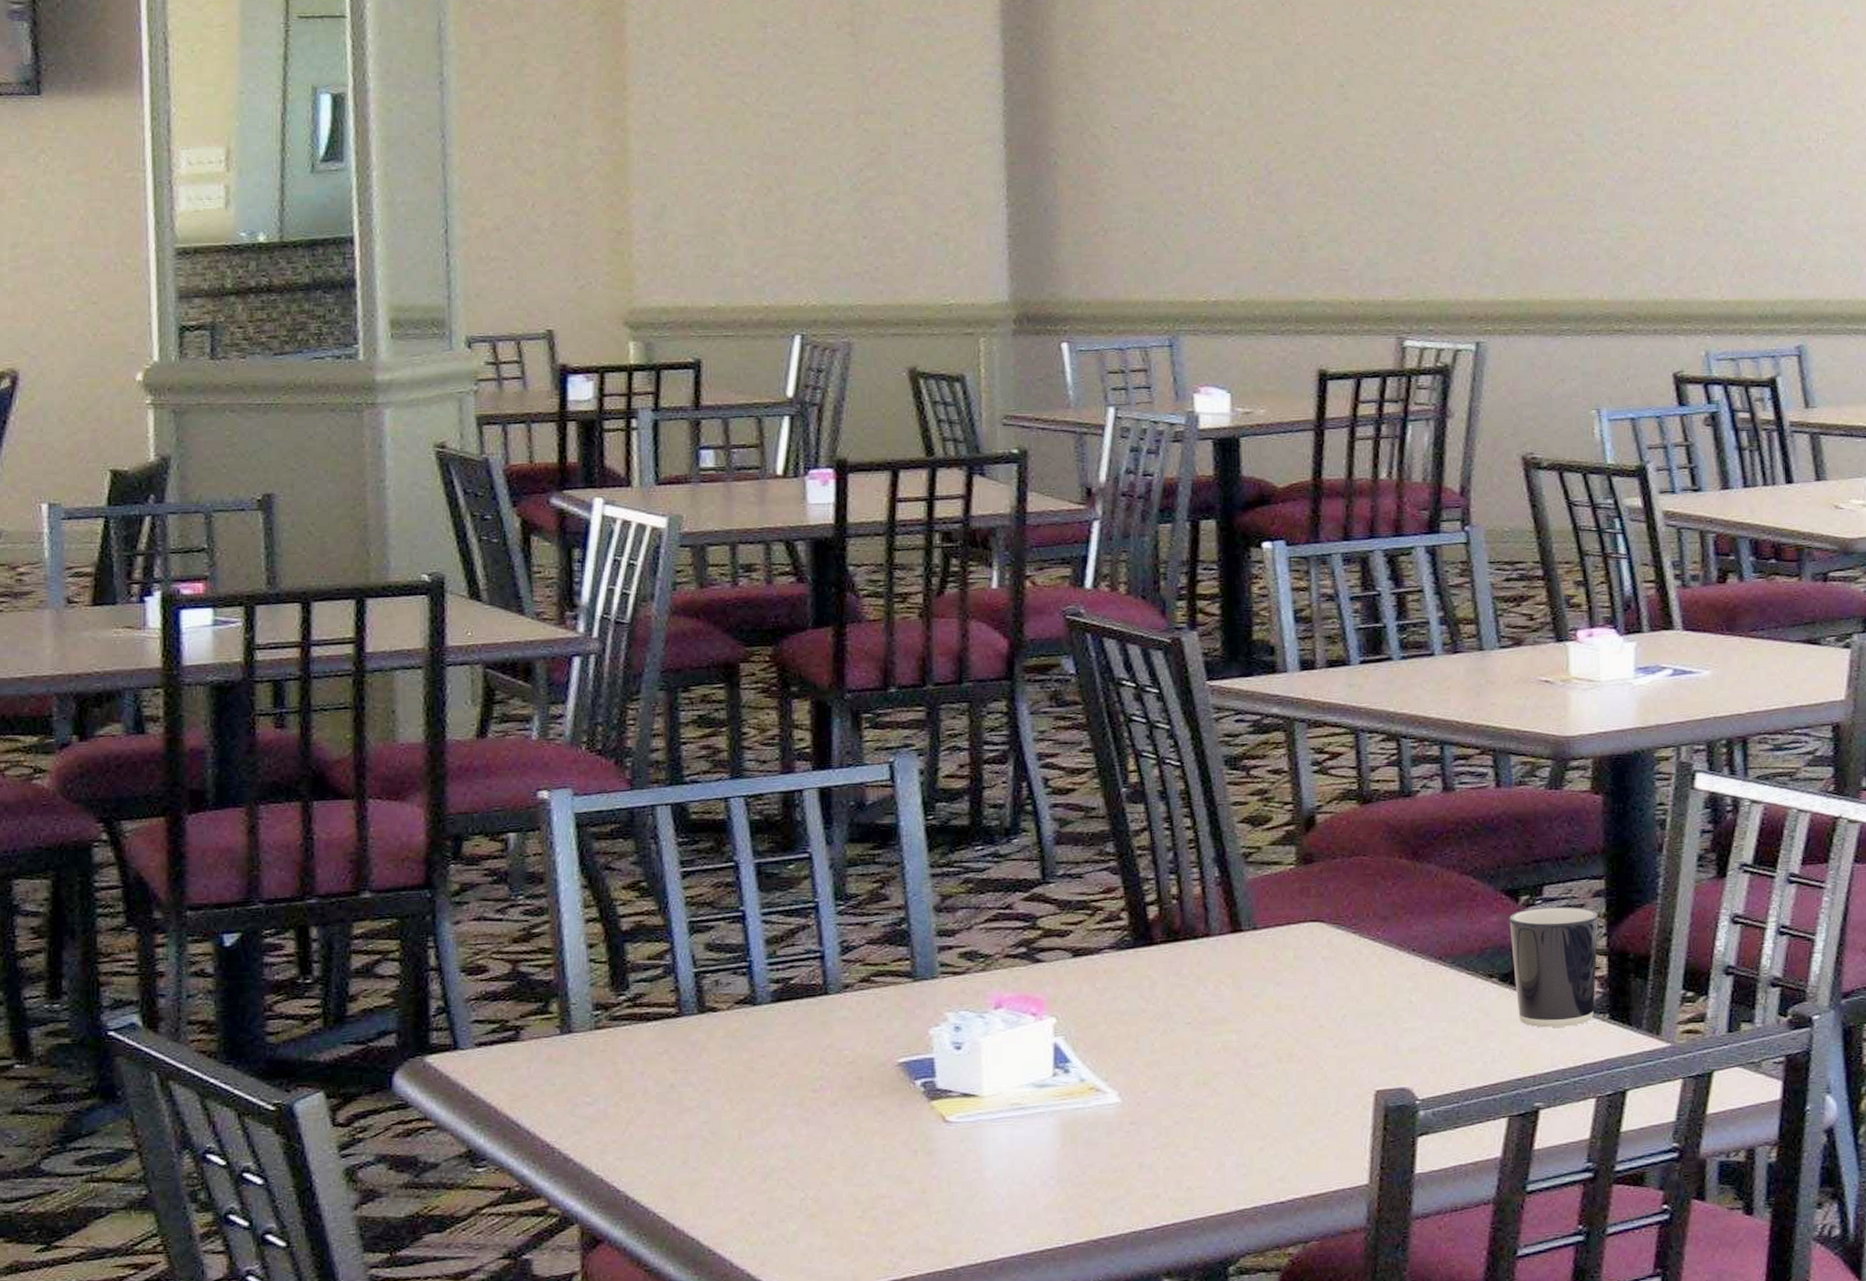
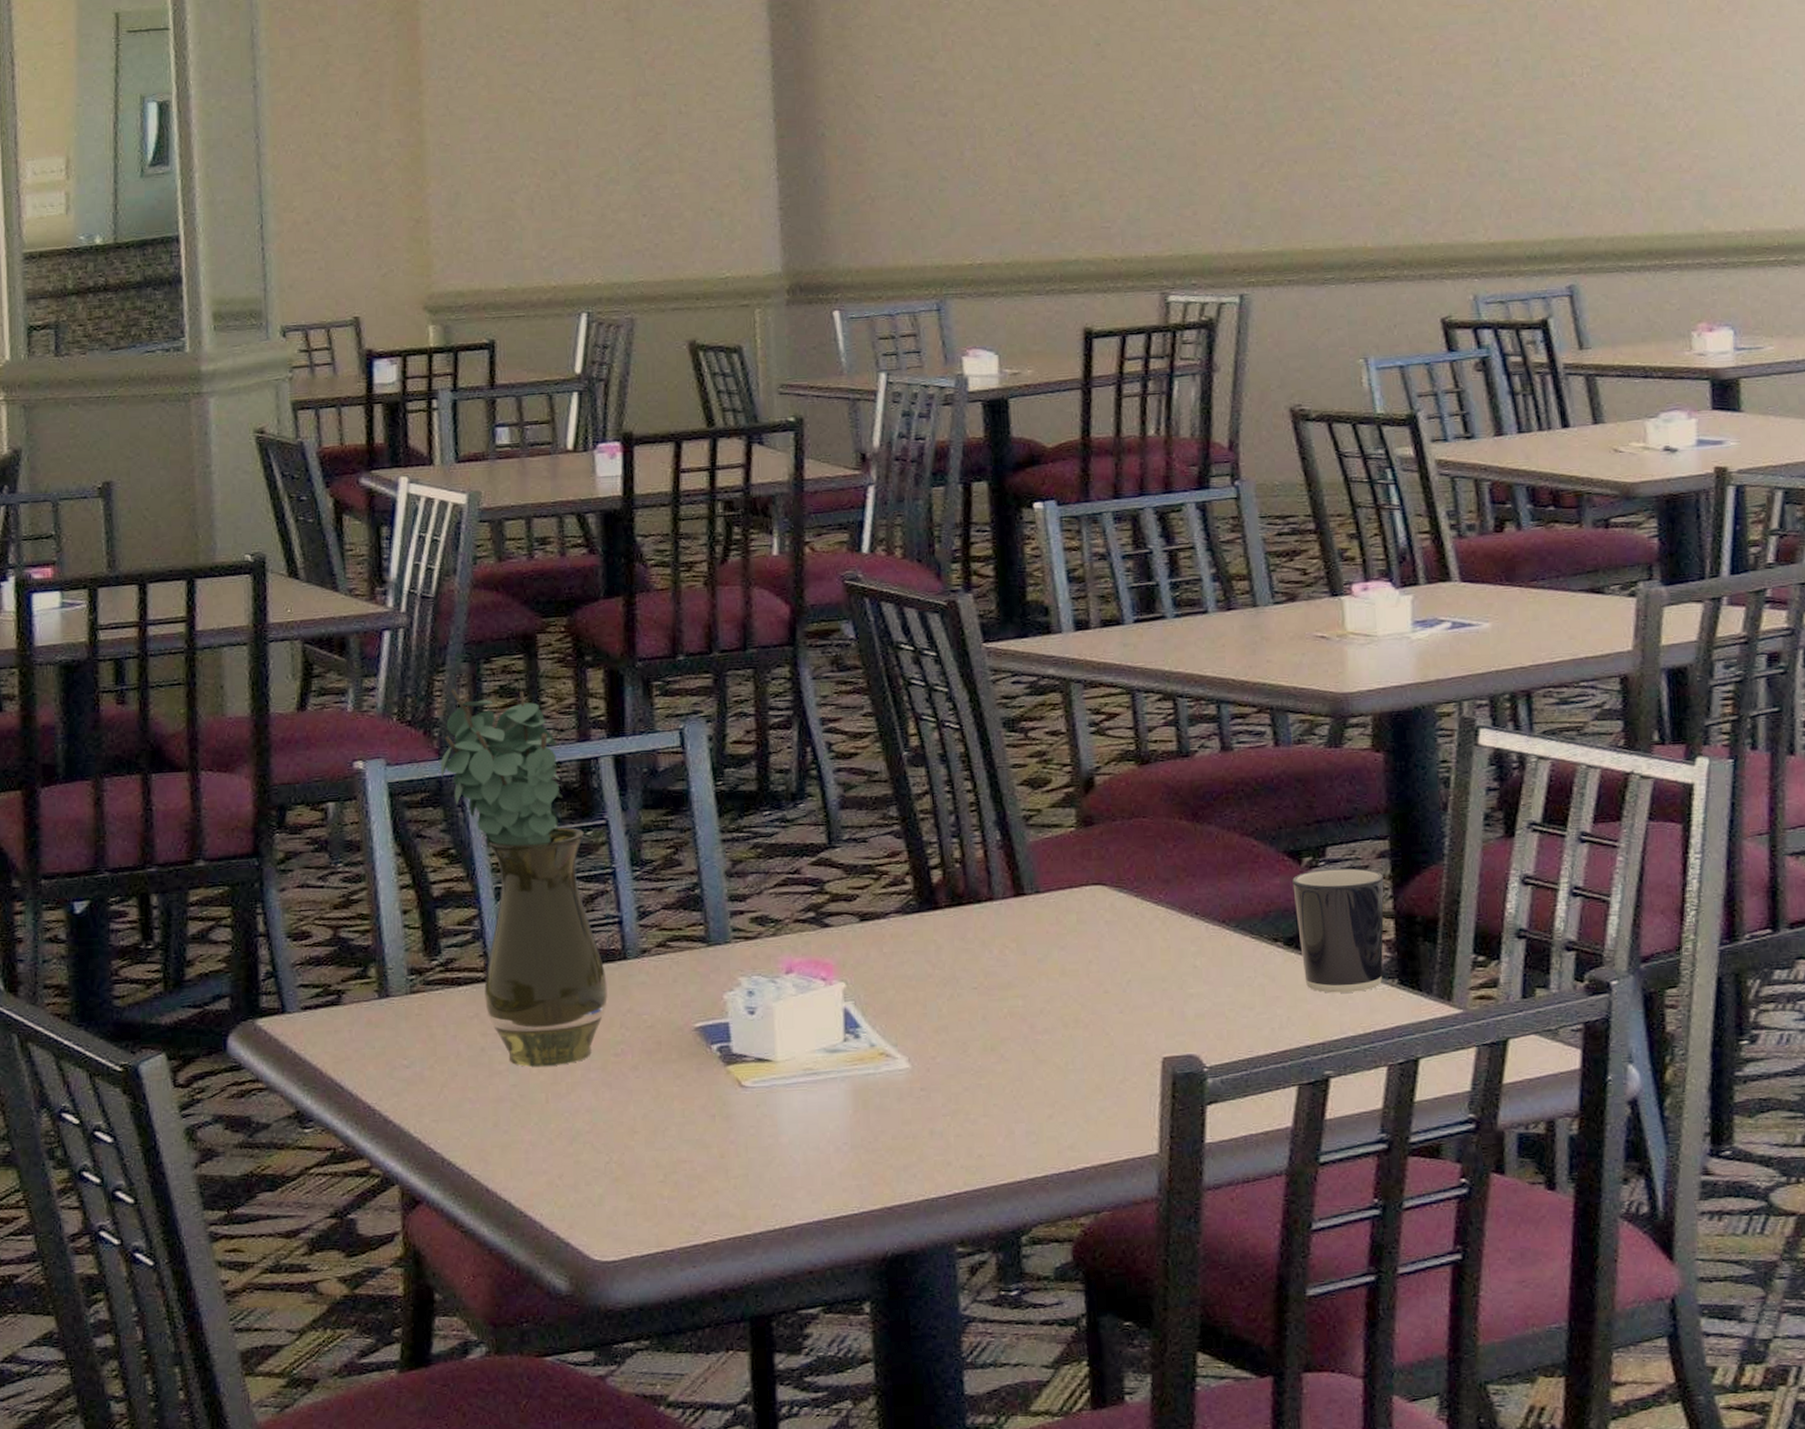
vase: none [632,717,807,1103] -> present [440,688,608,1067]

